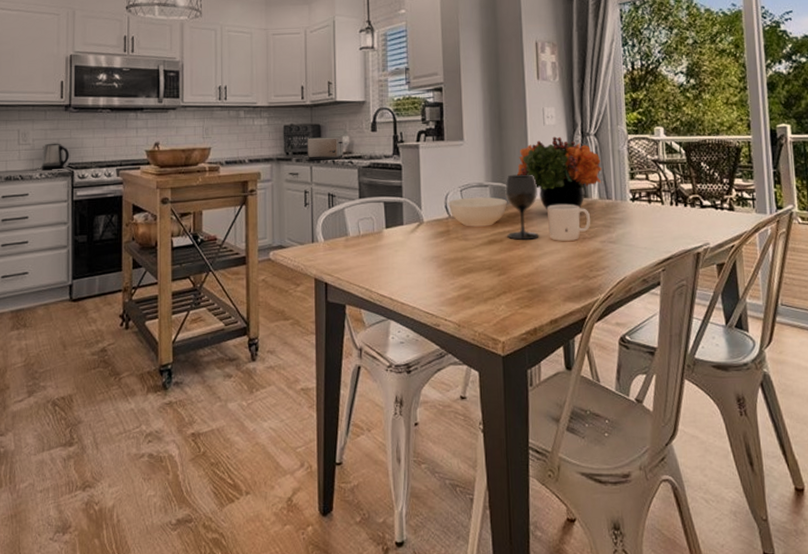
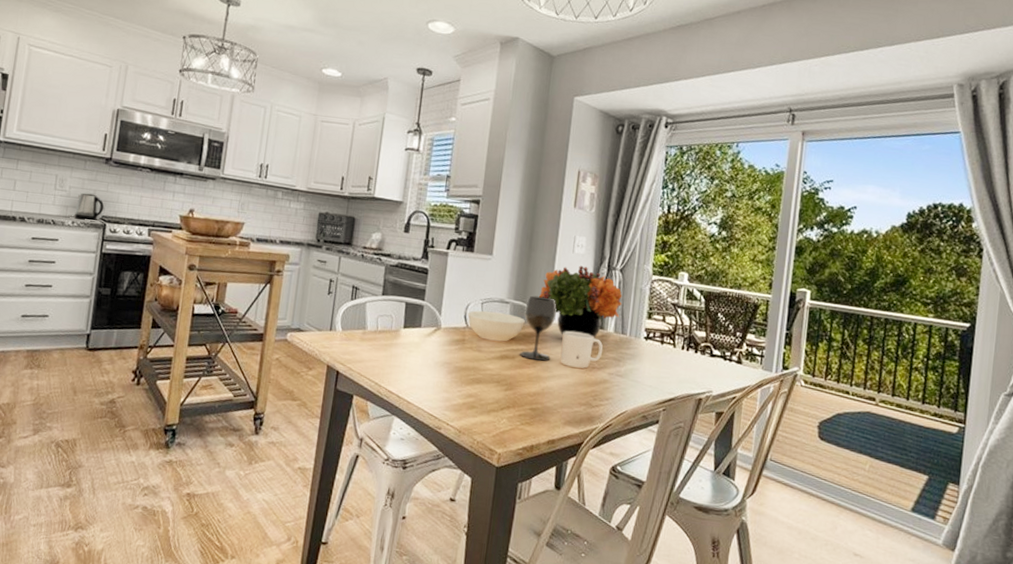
toaster: present [307,136,343,161] -> none [337,228,375,255]

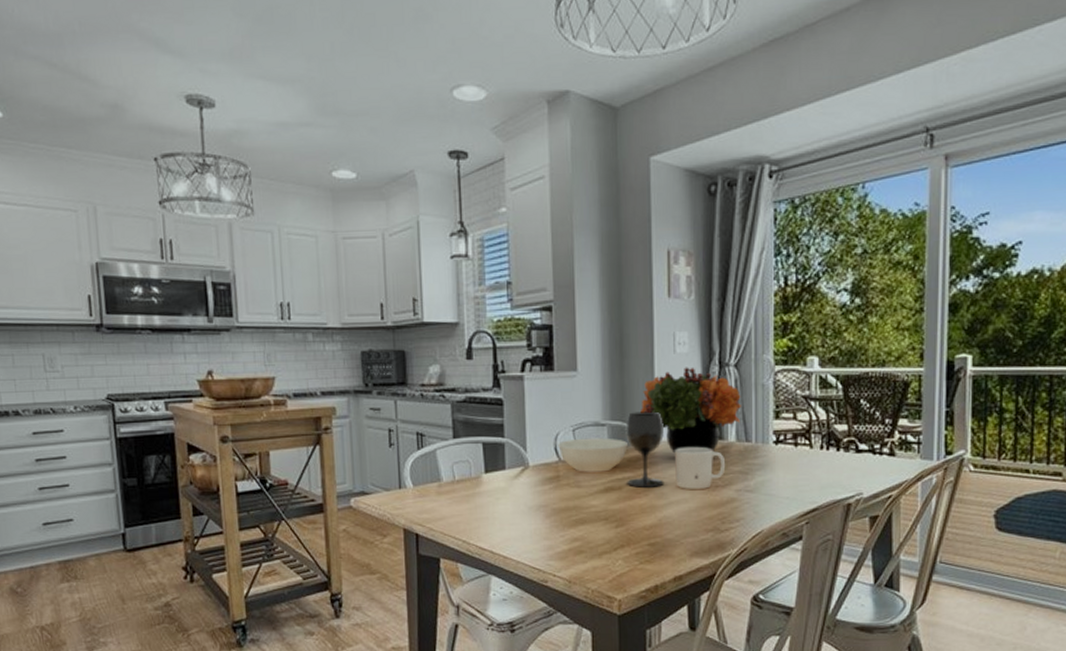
kettle: present [74,193,104,223] -> none [74,370,108,404]

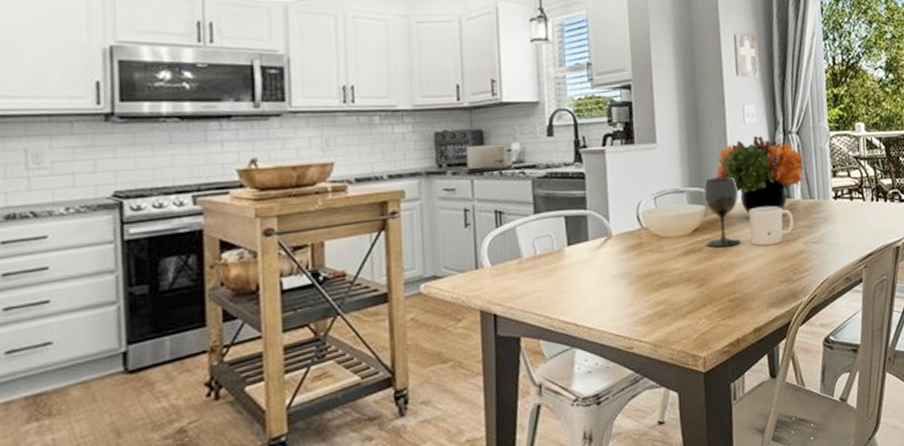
toaster: none [389,365,434,394] -> present [465,143,513,173]

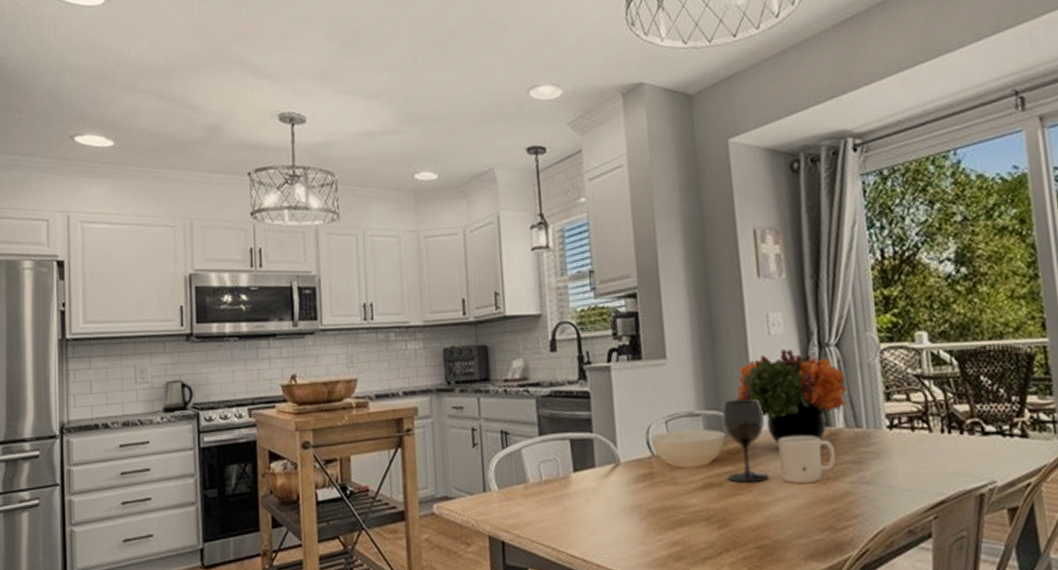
kettle: none [67,164,116,203] -> present [162,379,194,413]
toaster: present [465,143,513,173] -> none [471,359,517,391]

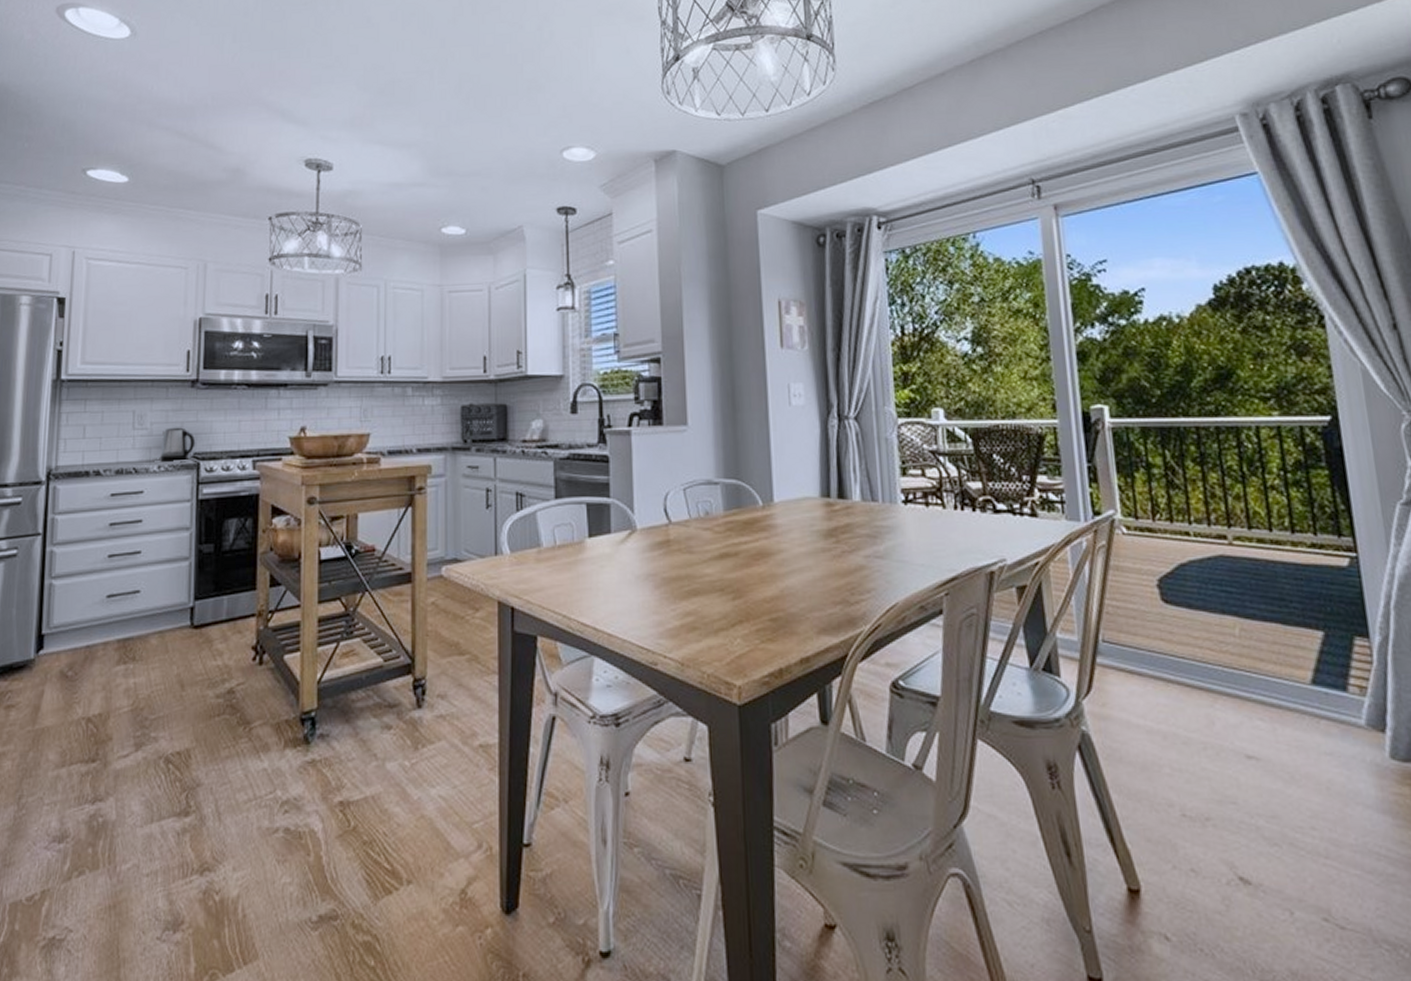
bowl: present [650,429,726,468] -> none [668,497,743,536]
wine glass: present [722,398,769,483] -> none [740,468,785,553]
flower arrangement: present [737,348,847,444] -> none [756,420,864,515]
mug: present [777,434,836,484] -> none [794,507,852,557]

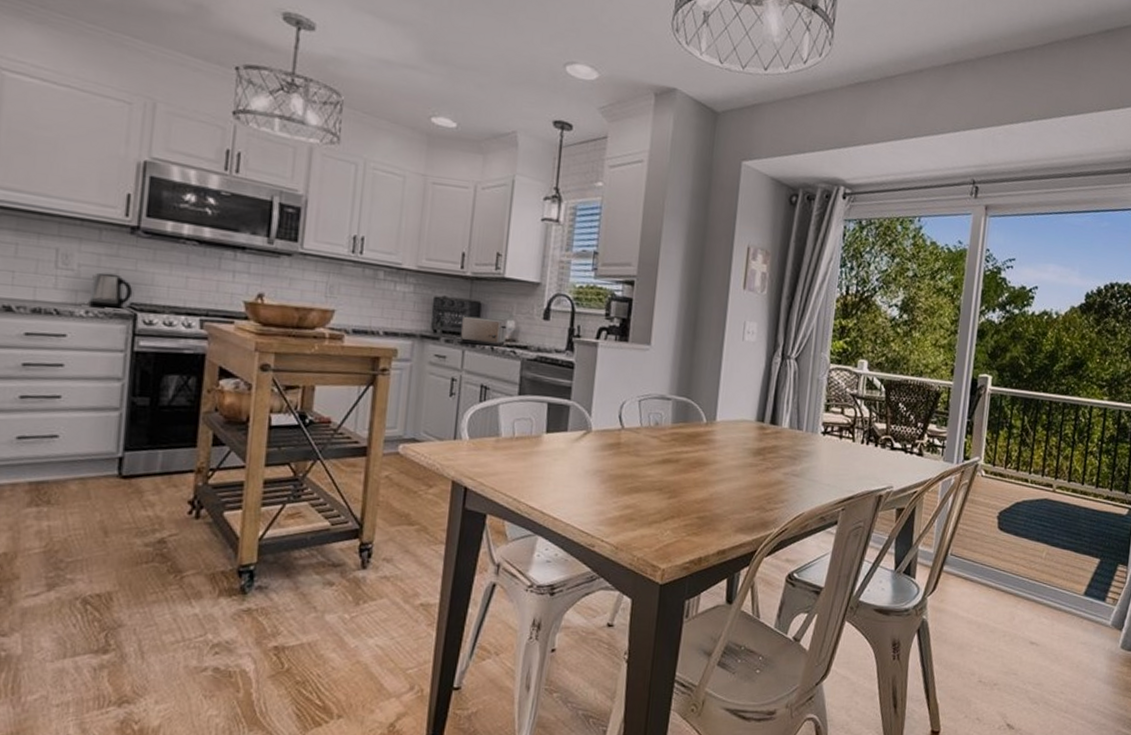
toaster: none [489,420,536,450] -> present [459,316,507,347]

